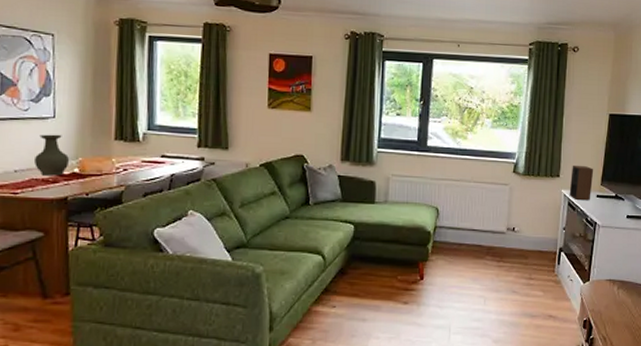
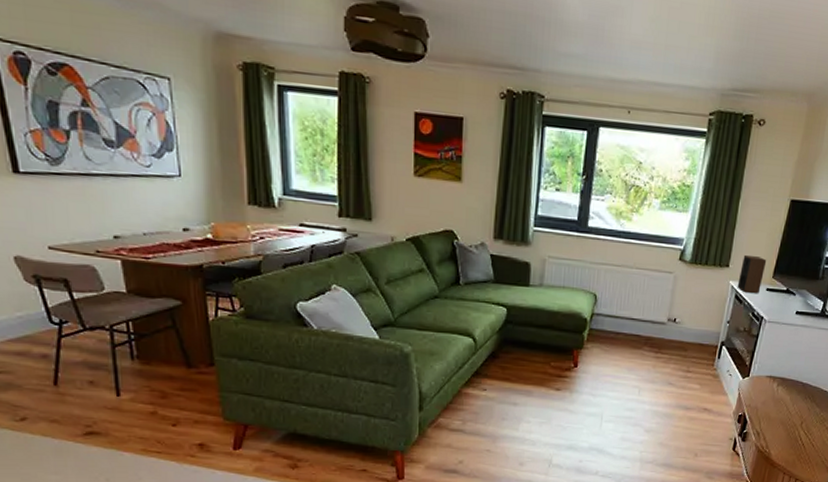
vase: present [33,134,70,176] -> none [162,194,202,242]

